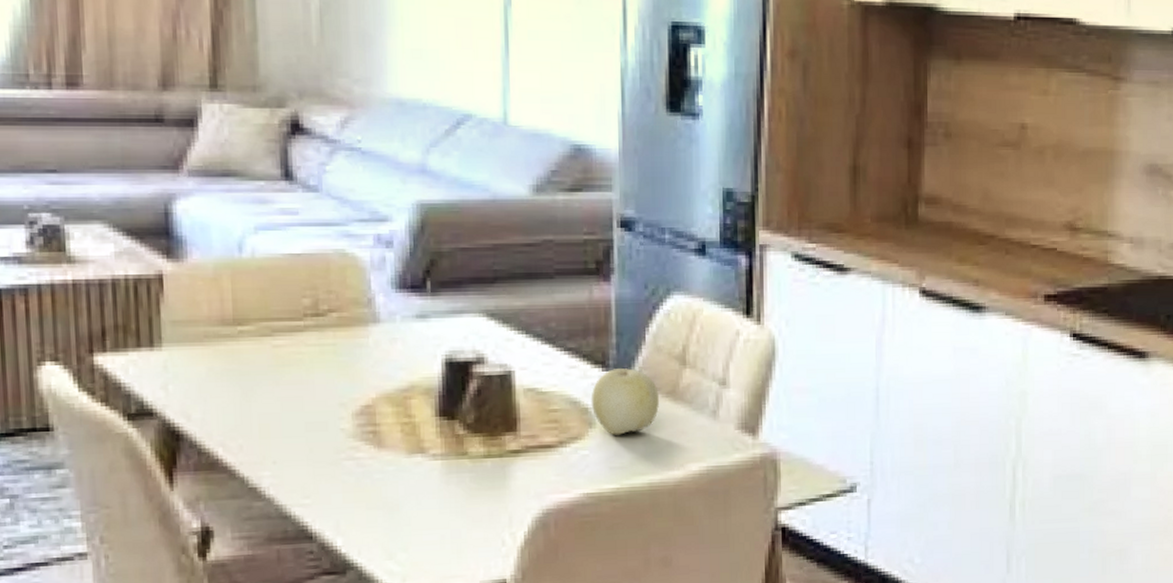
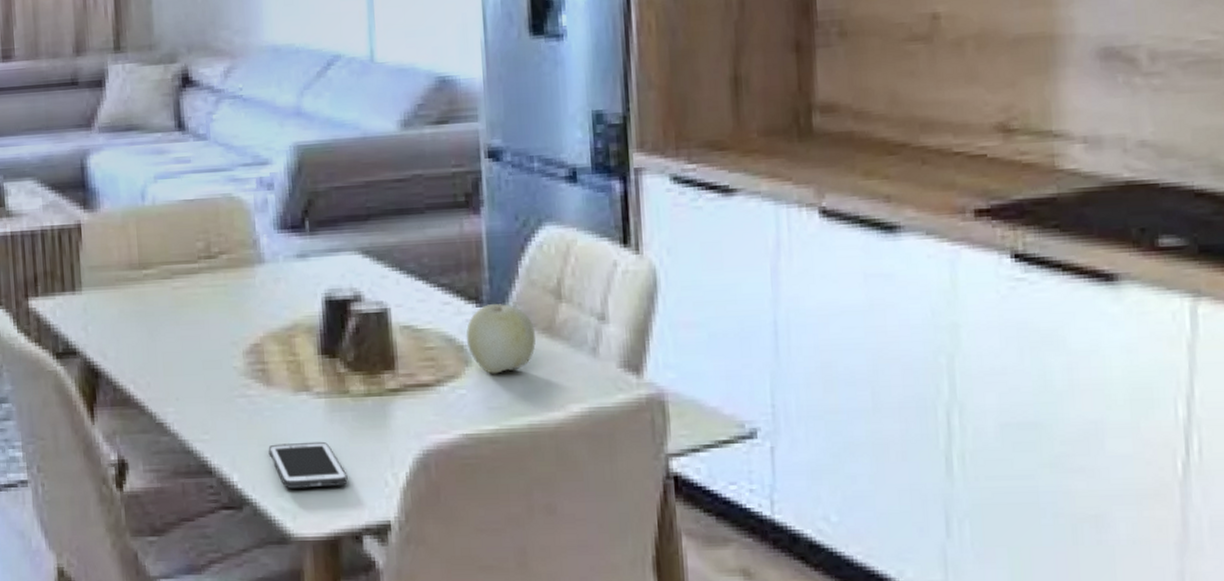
cell phone: none [377,503,463,551] -> present [268,441,348,488]

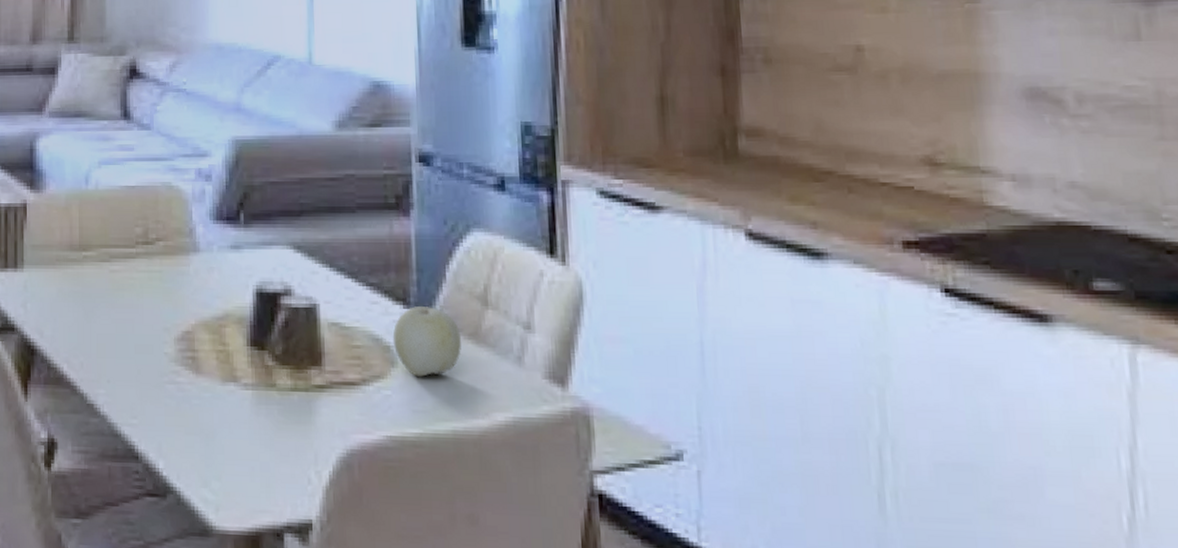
cell phone: present [268,441,348,488] -> none [194,433,271,481]

